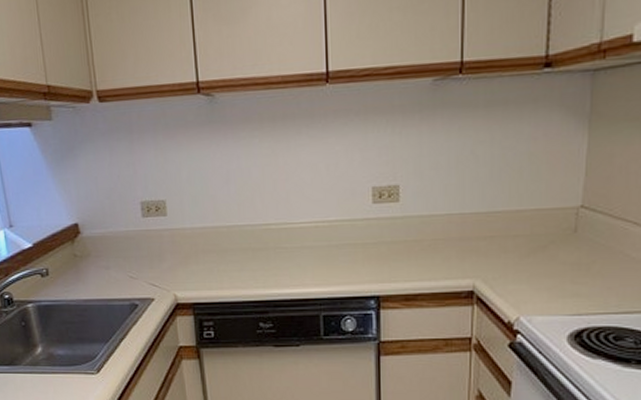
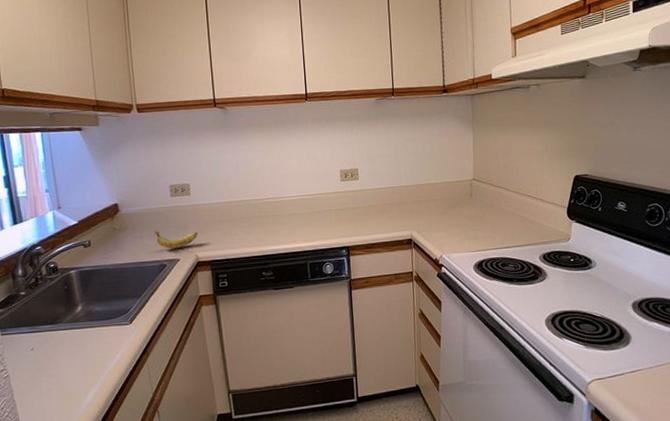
banana: none [122,261,177,285] -> present [154,231,198,249]

